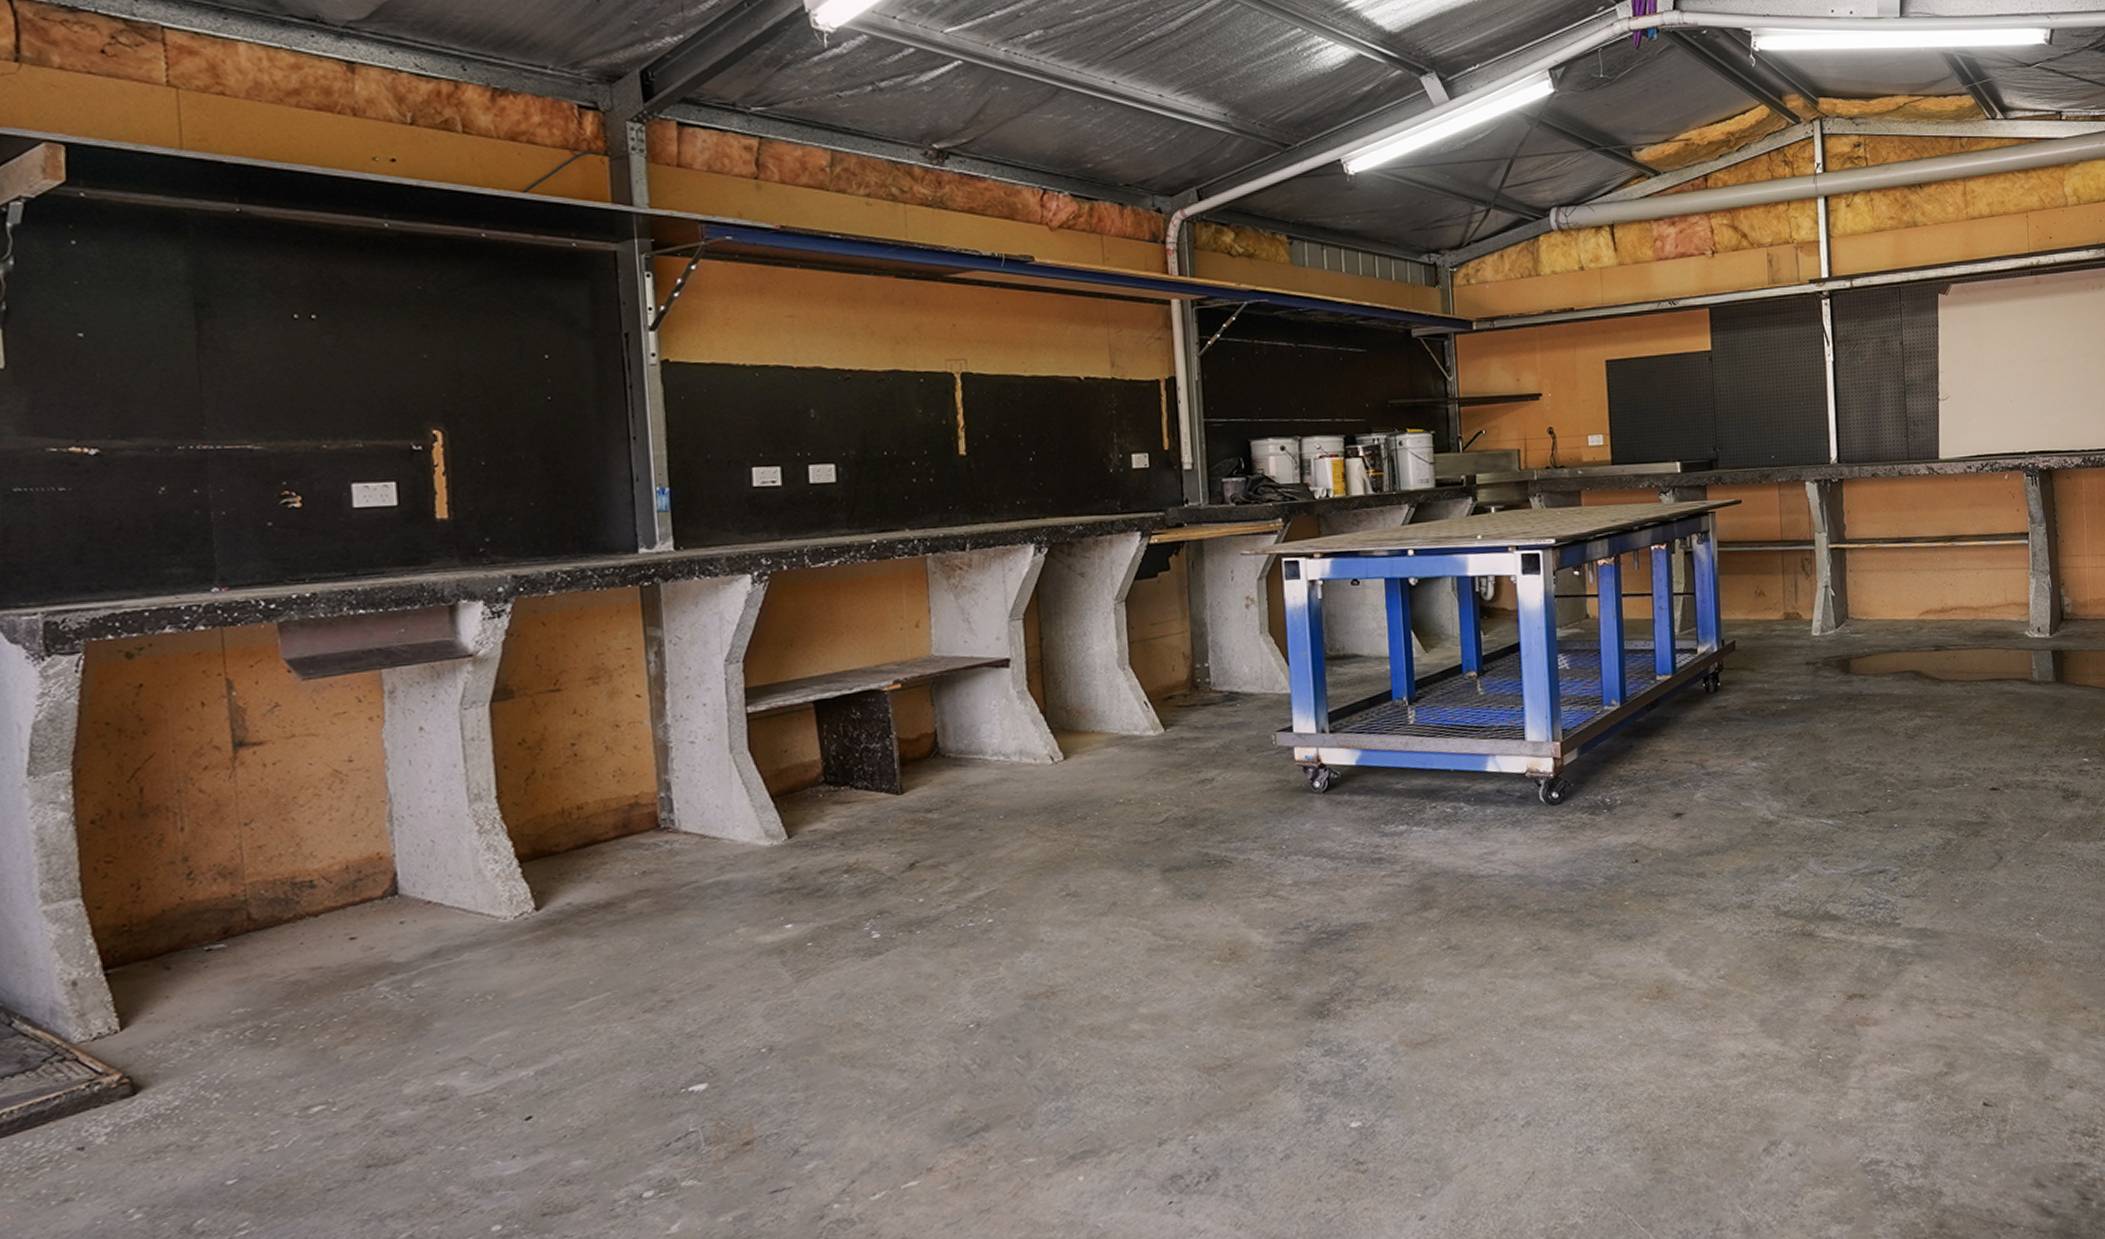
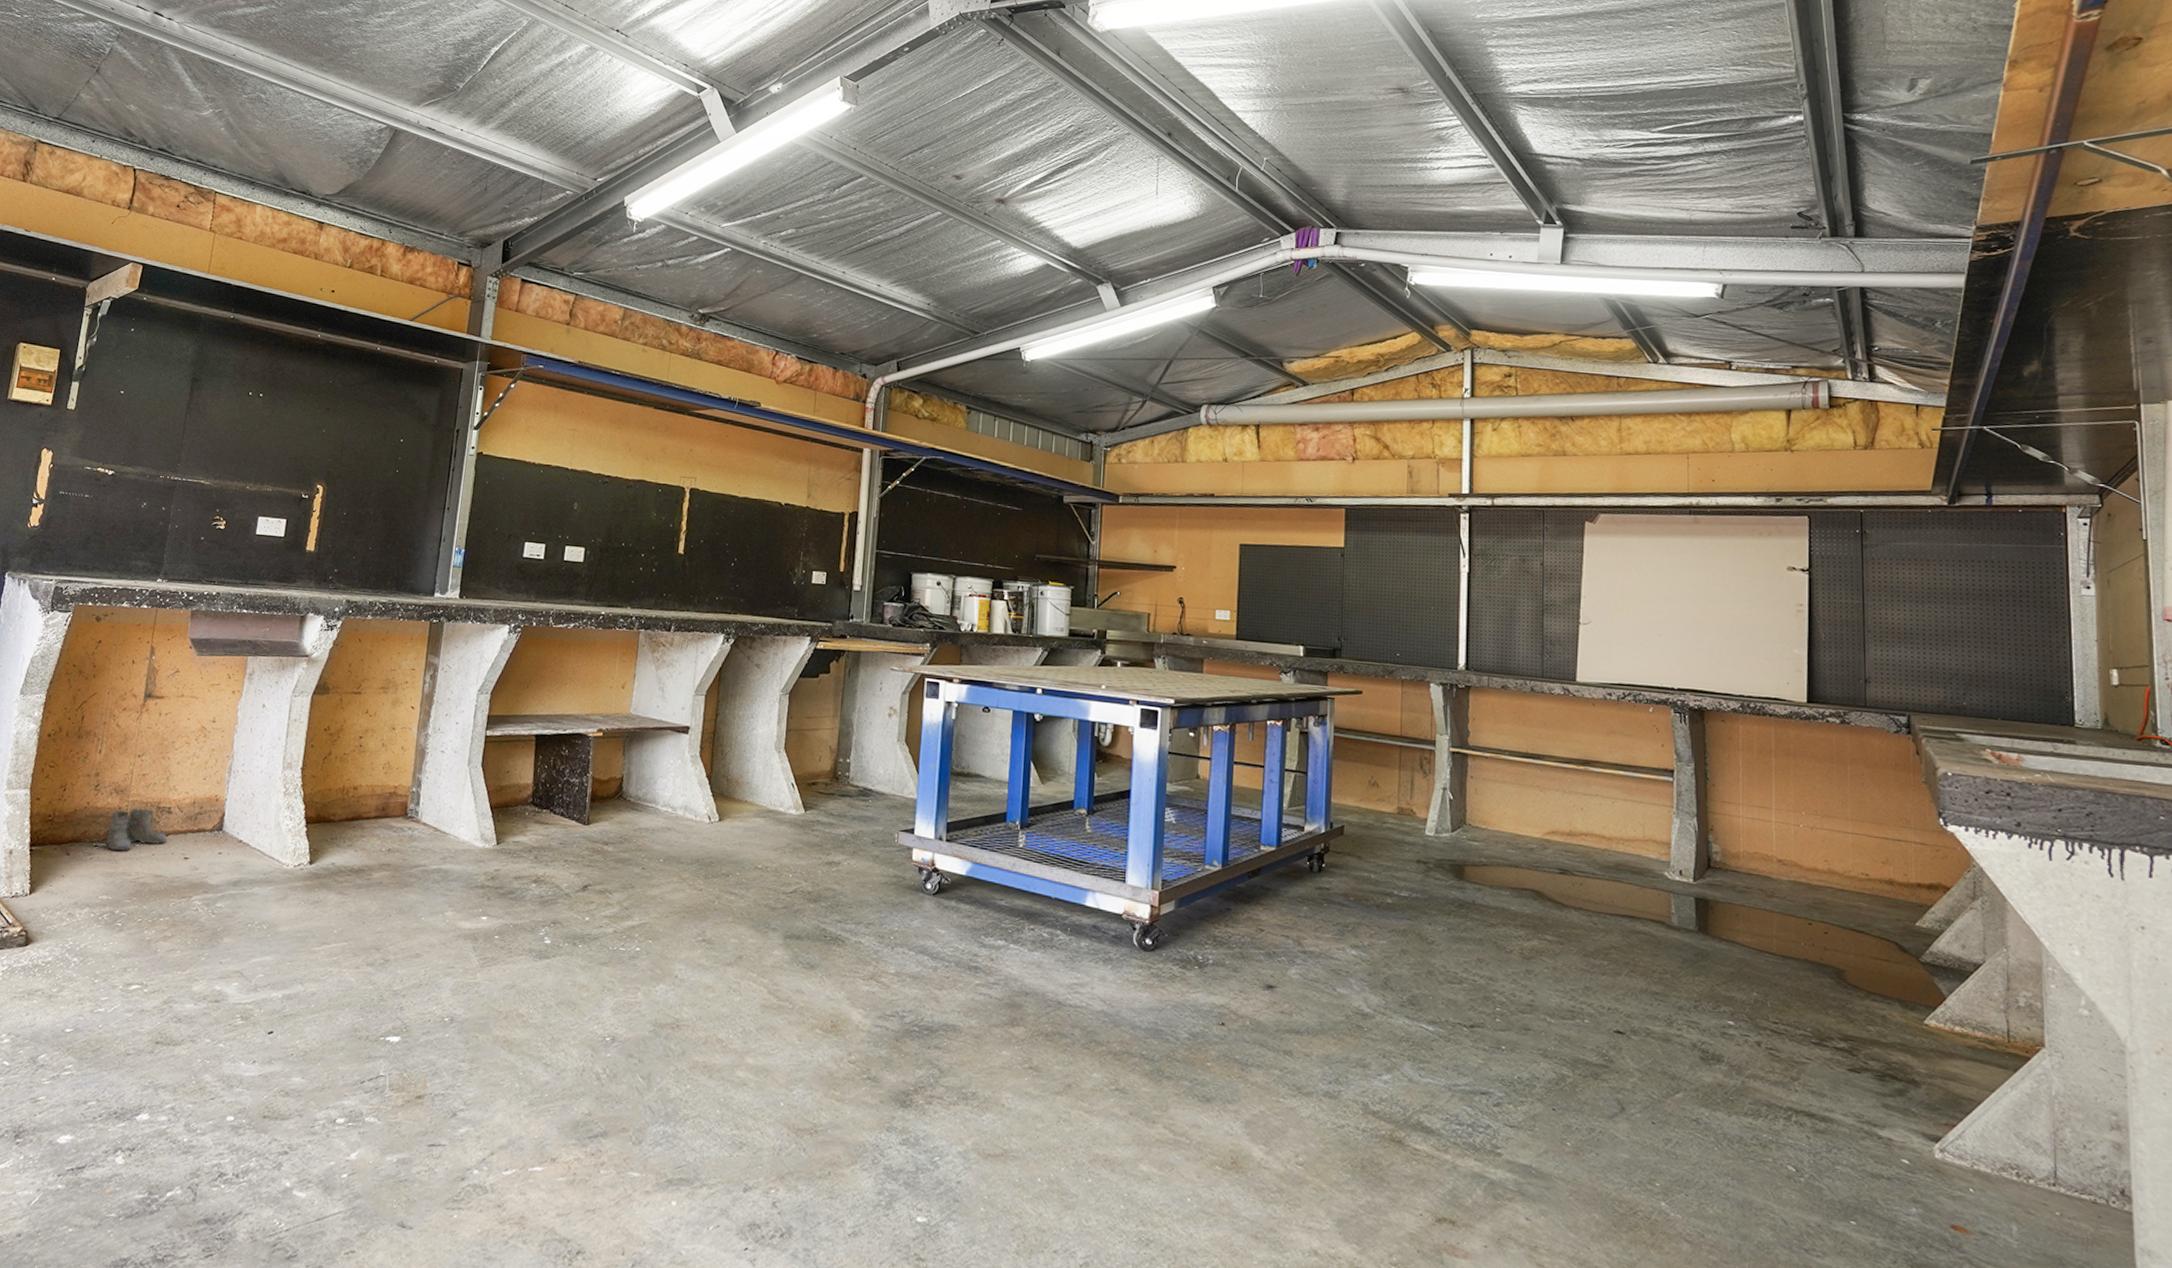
boots: none [212,888,318,952] -> present [97,808,167,853]

